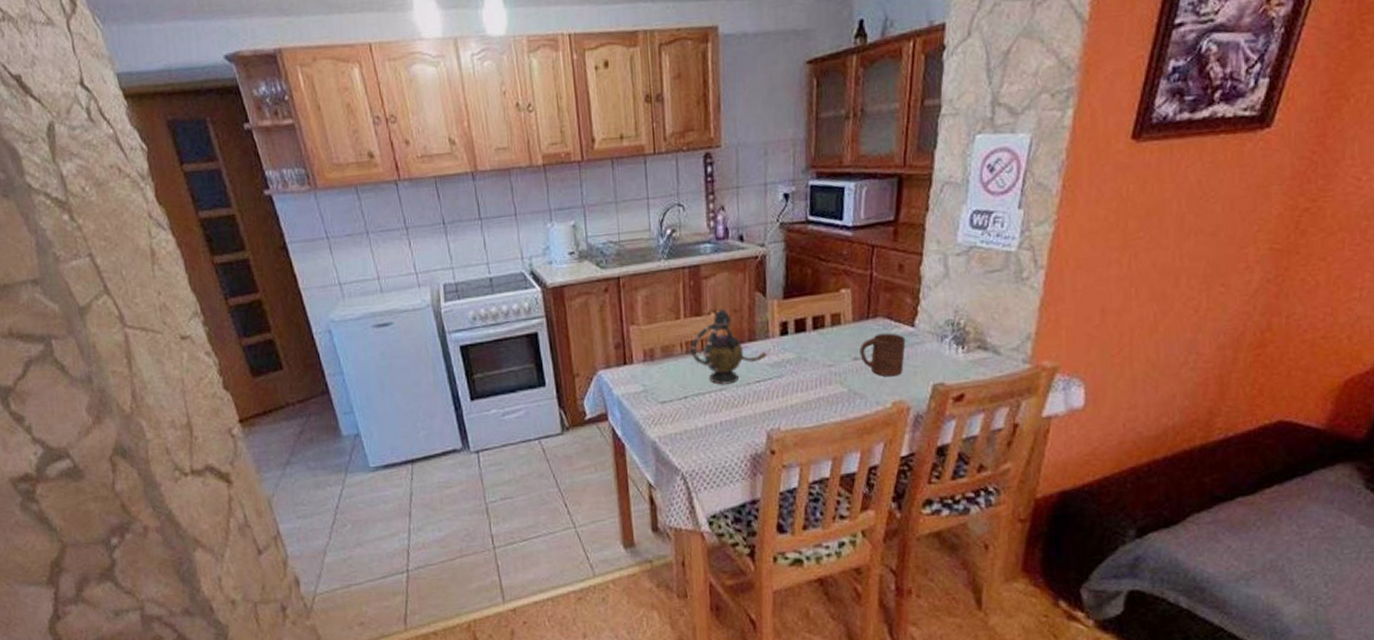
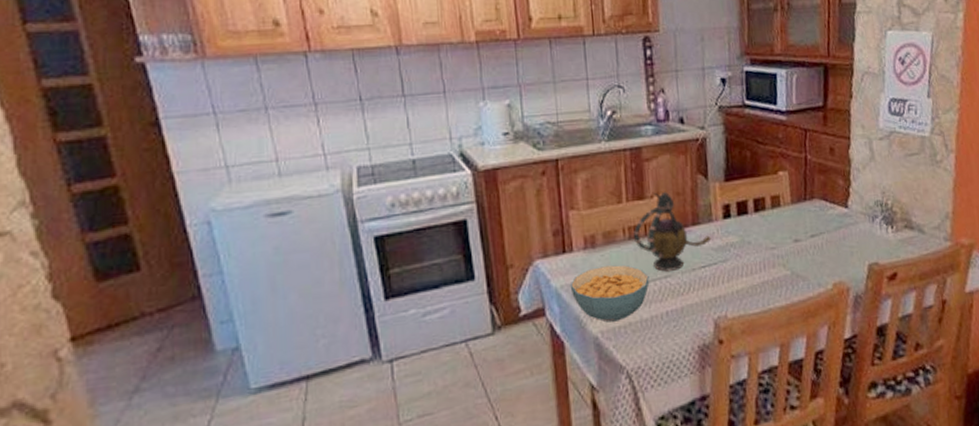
cereal bowl: none [630,377,705,429] -> present [570,265,650,322]
cup: present [859,333,906,377] -> none [799,214,842,258]

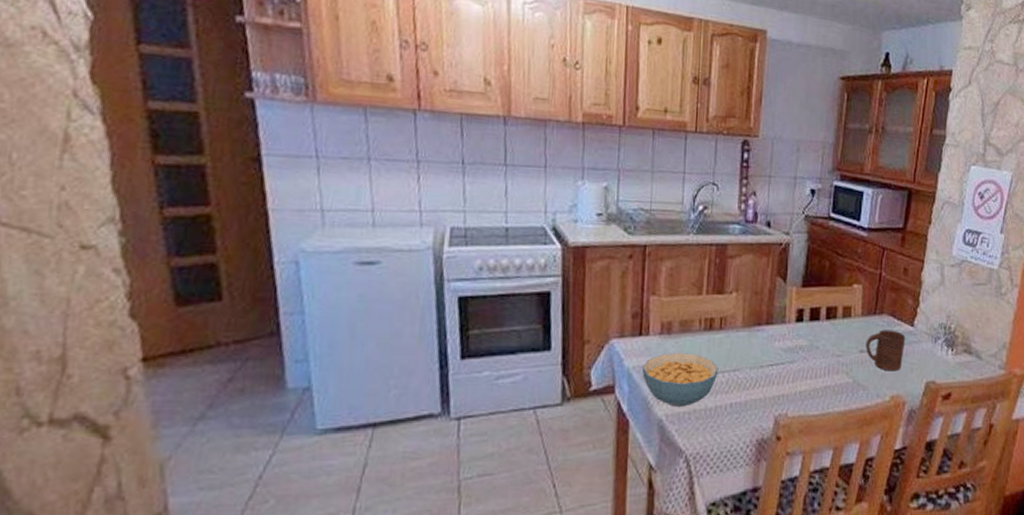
teapot: present [634,191,712,272] -> none [709,289,782,365]
cup: none [799,214,842,258] -> present [865,329,906,372]

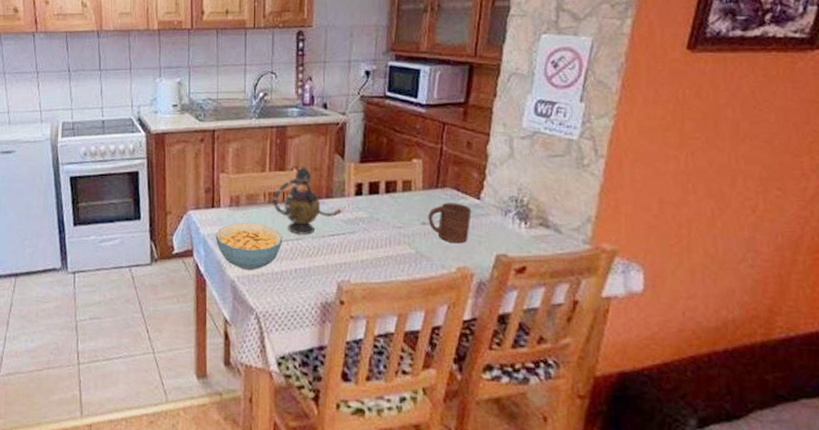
teapot: none [709,289,782,365] -> present [273,166,342,235]

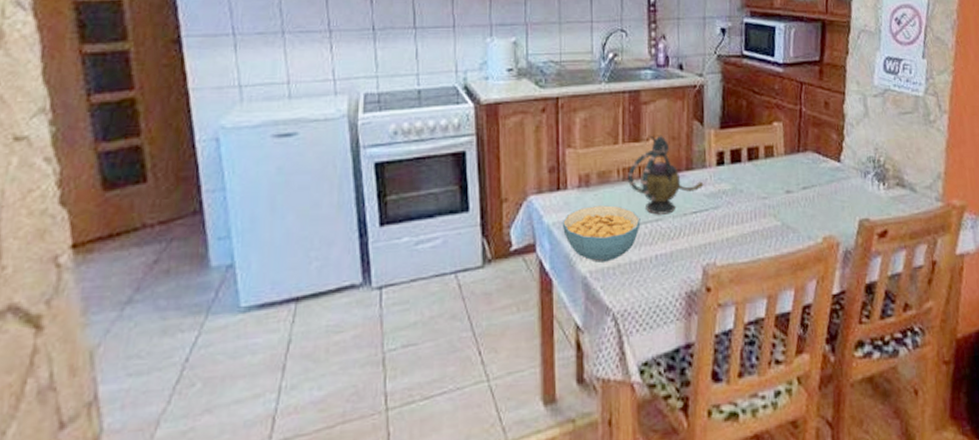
cup: present [428,202,472,244] -> none [791,167,834,211]

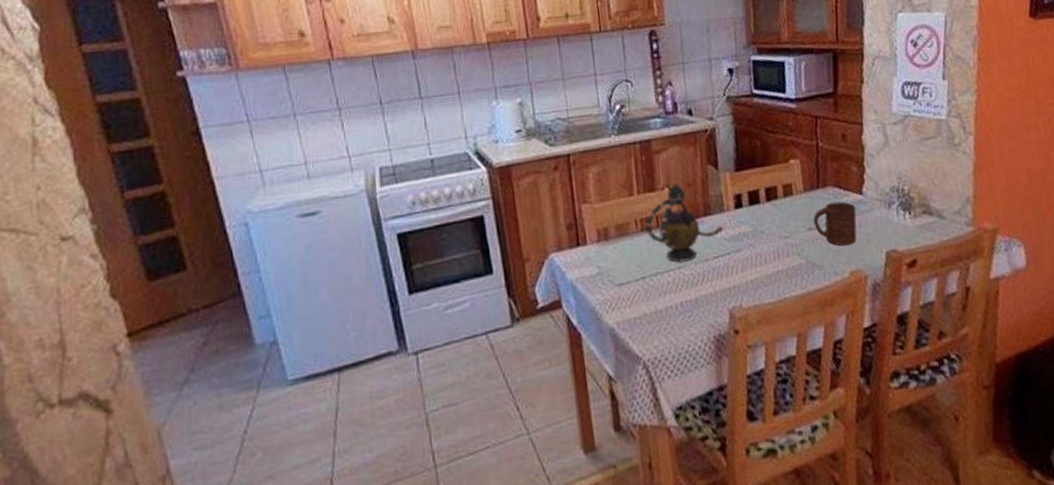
cereal bowl: present [562,205,641,263] -> none [584,256,663,314]
cup: none [791,167,834,211] -> present [813,201,857,246]

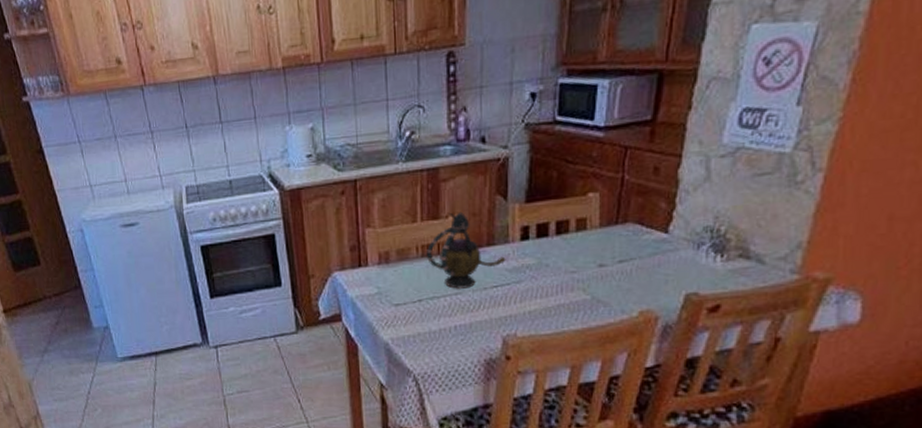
cup: present [813,201,857,246] -> none [606,239,658,285]

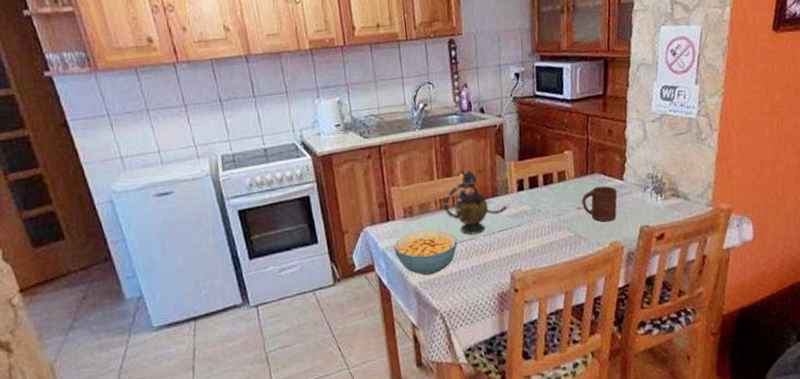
cereal bowl: none [364,280,440,331] -> present [393,230,458,276]
cup: none [606,239,658,285] -> present [581,186,618,222]

